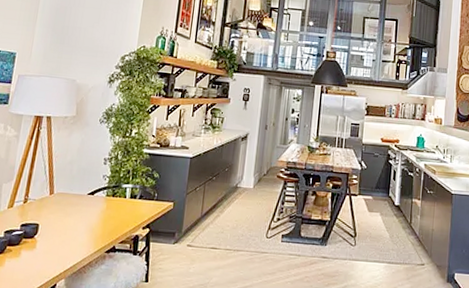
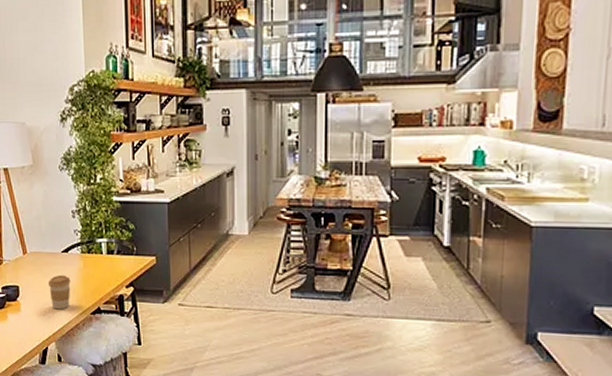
coffee cup: none [68,215,92,248] -> present [49,275,71,310]

